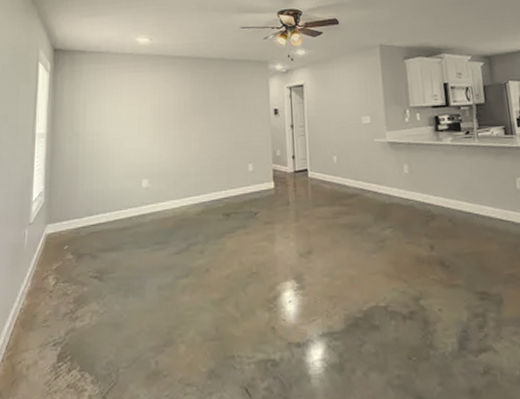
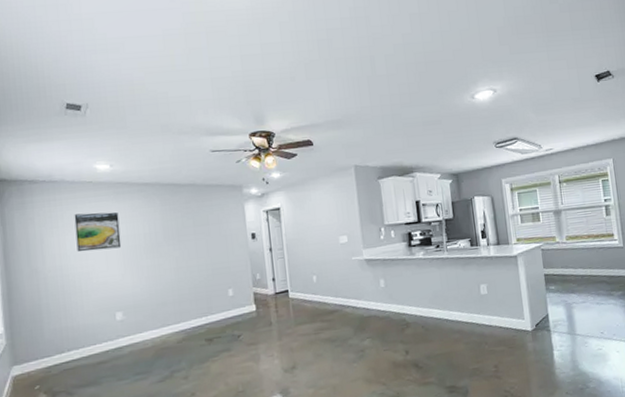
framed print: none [114,82,153,119] -> present [74,212,122,252]

